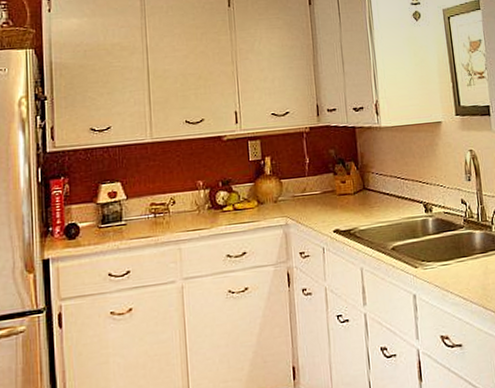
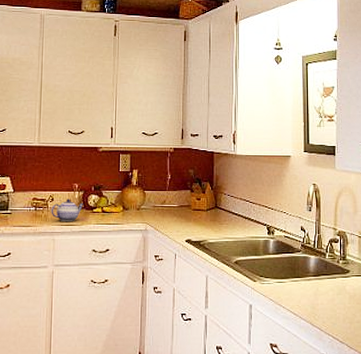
teapot: none [173,199,212,227] -> present [51,199,84,222]

